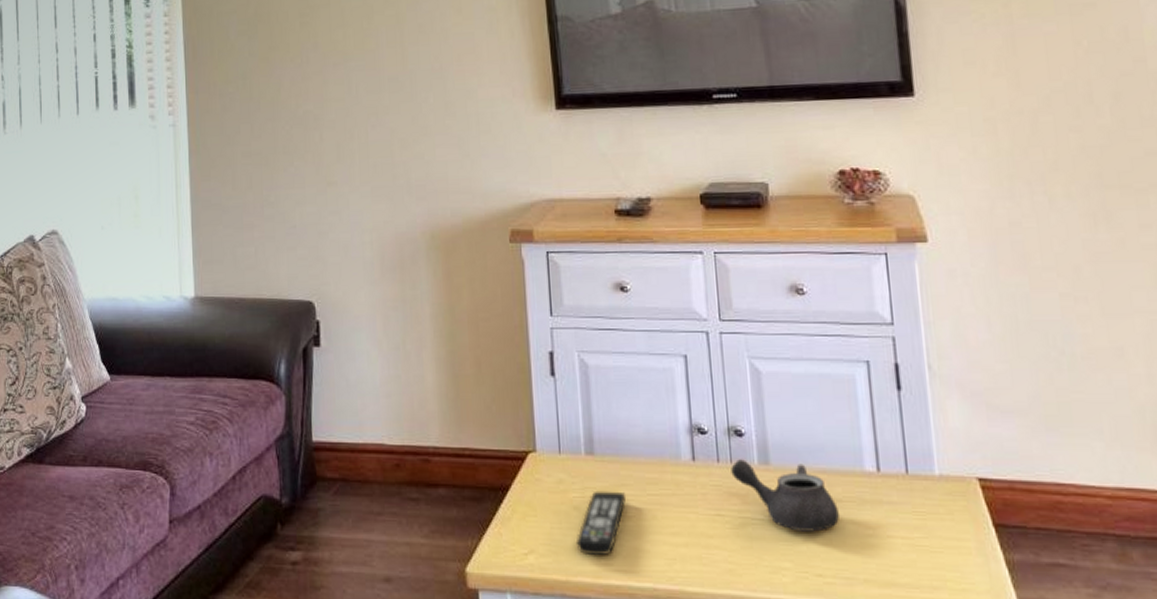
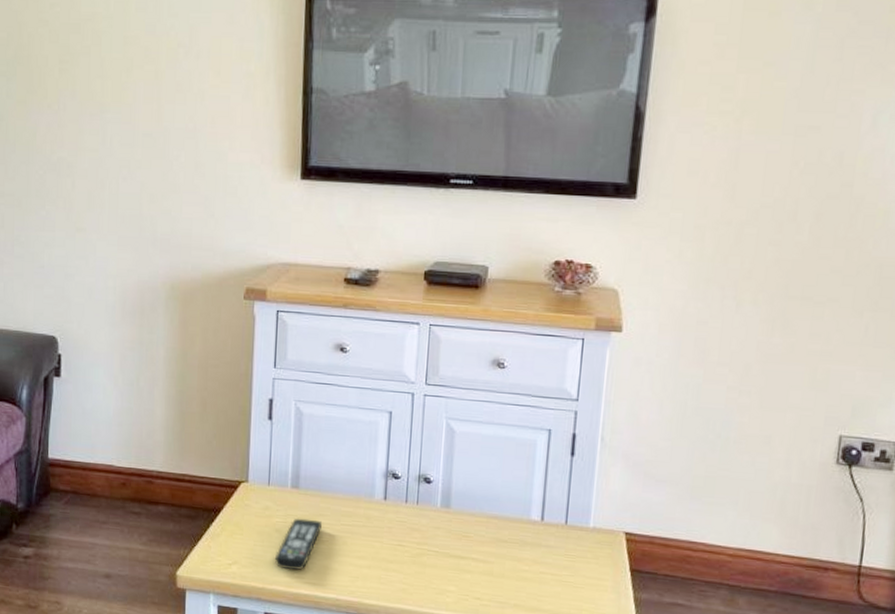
teapot: present [731,459,839,532] -> none [416,502,503,565]

